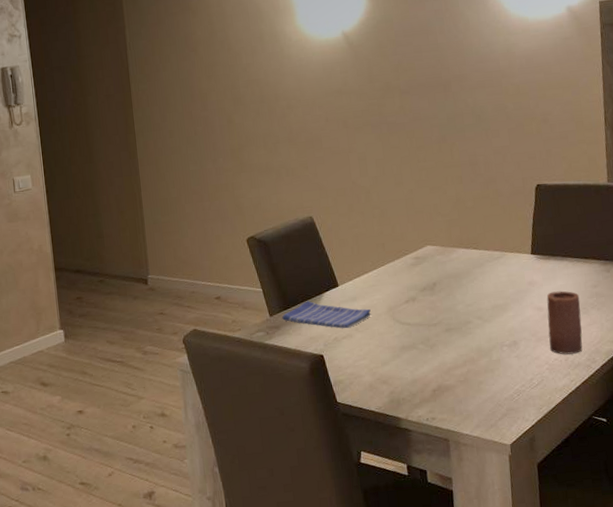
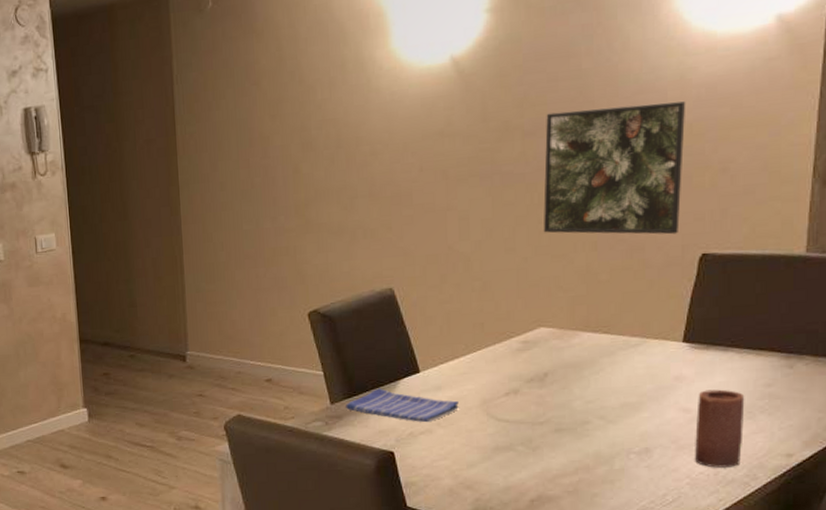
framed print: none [416,69,519,170] -> present [543,101,686,235]

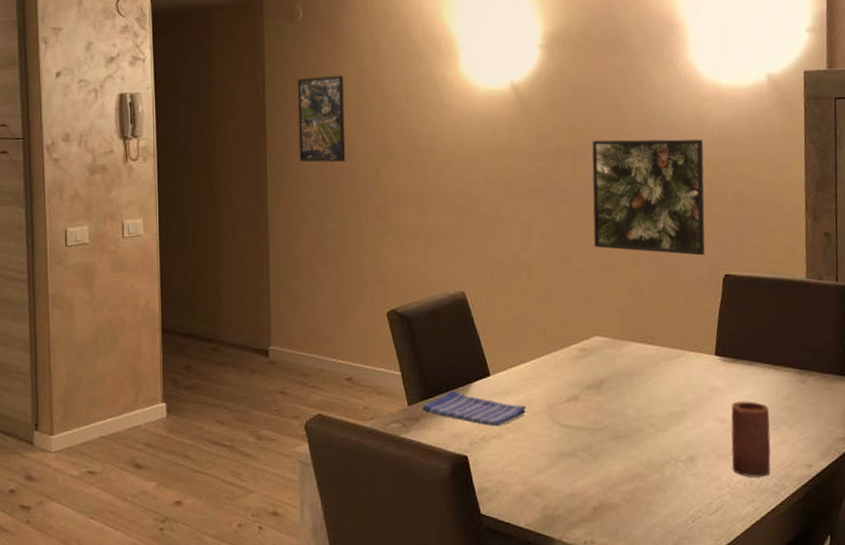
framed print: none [208,66,262,164] -> present [297,75,346,162]

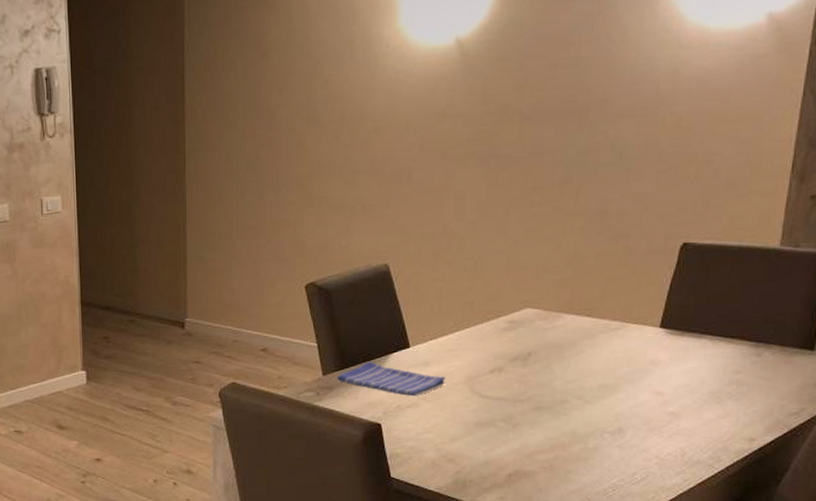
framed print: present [297,75,346,162] -> none [218,38,268,133]
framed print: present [592,139,705,256] -> none [534,93,678,223]
candle: present [731,401,771,477] -> none [663,374,715,449]

